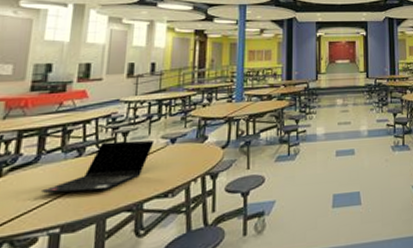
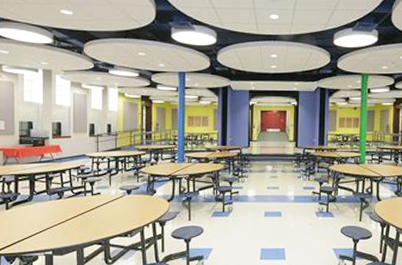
laptop computer: present [40,140,155,194] -> none [35,189,115,227]

